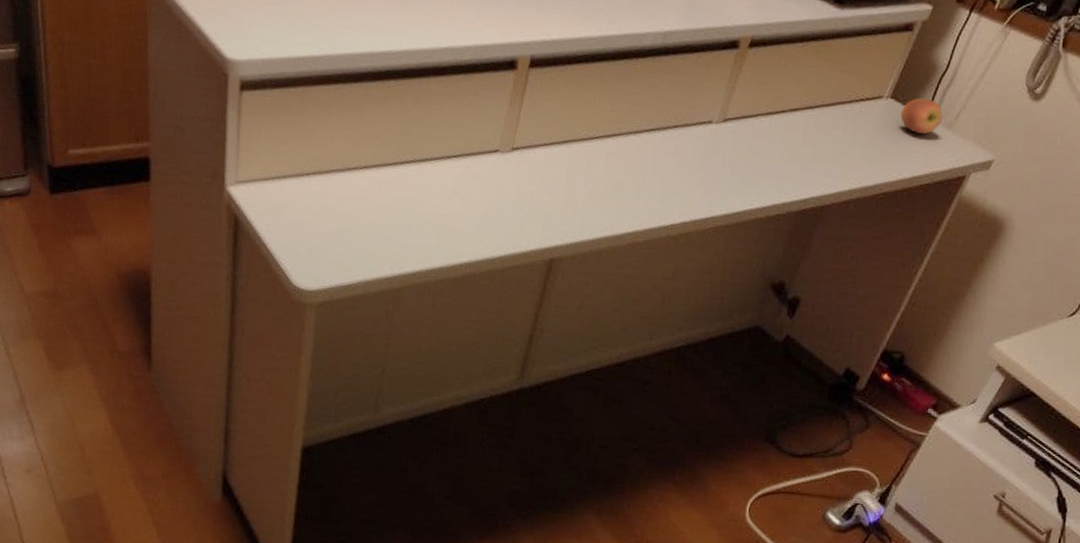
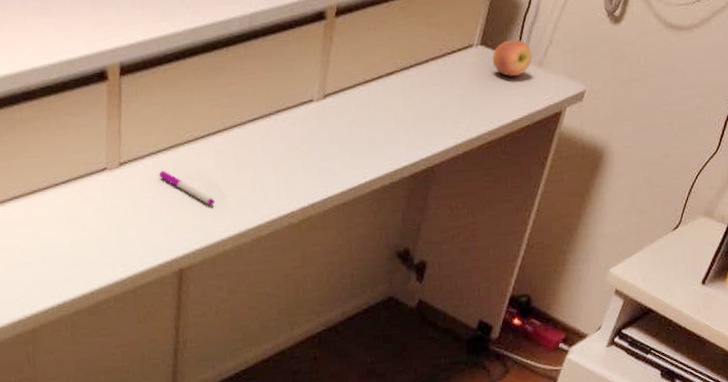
pen: none [547,161,597,204] -> present [159,170,215,206]

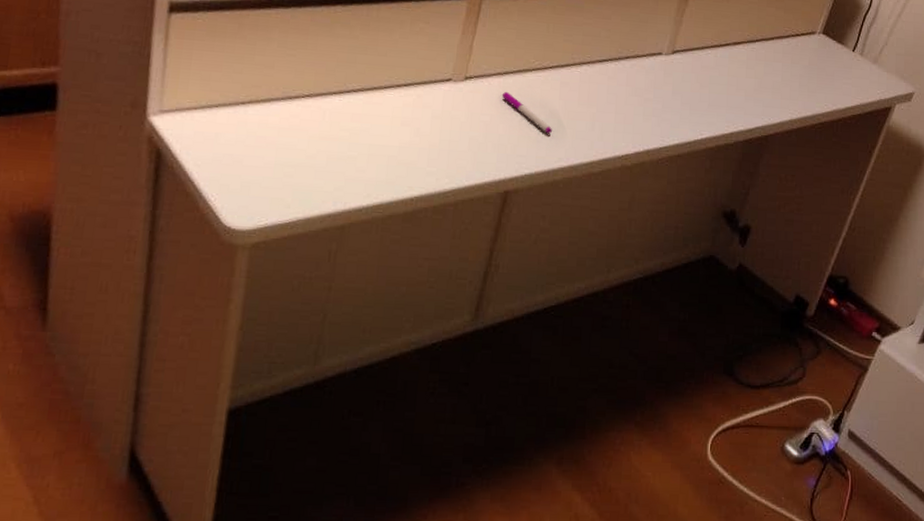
apple: present [492,39,532,76] -> none [832,34,868,67]

